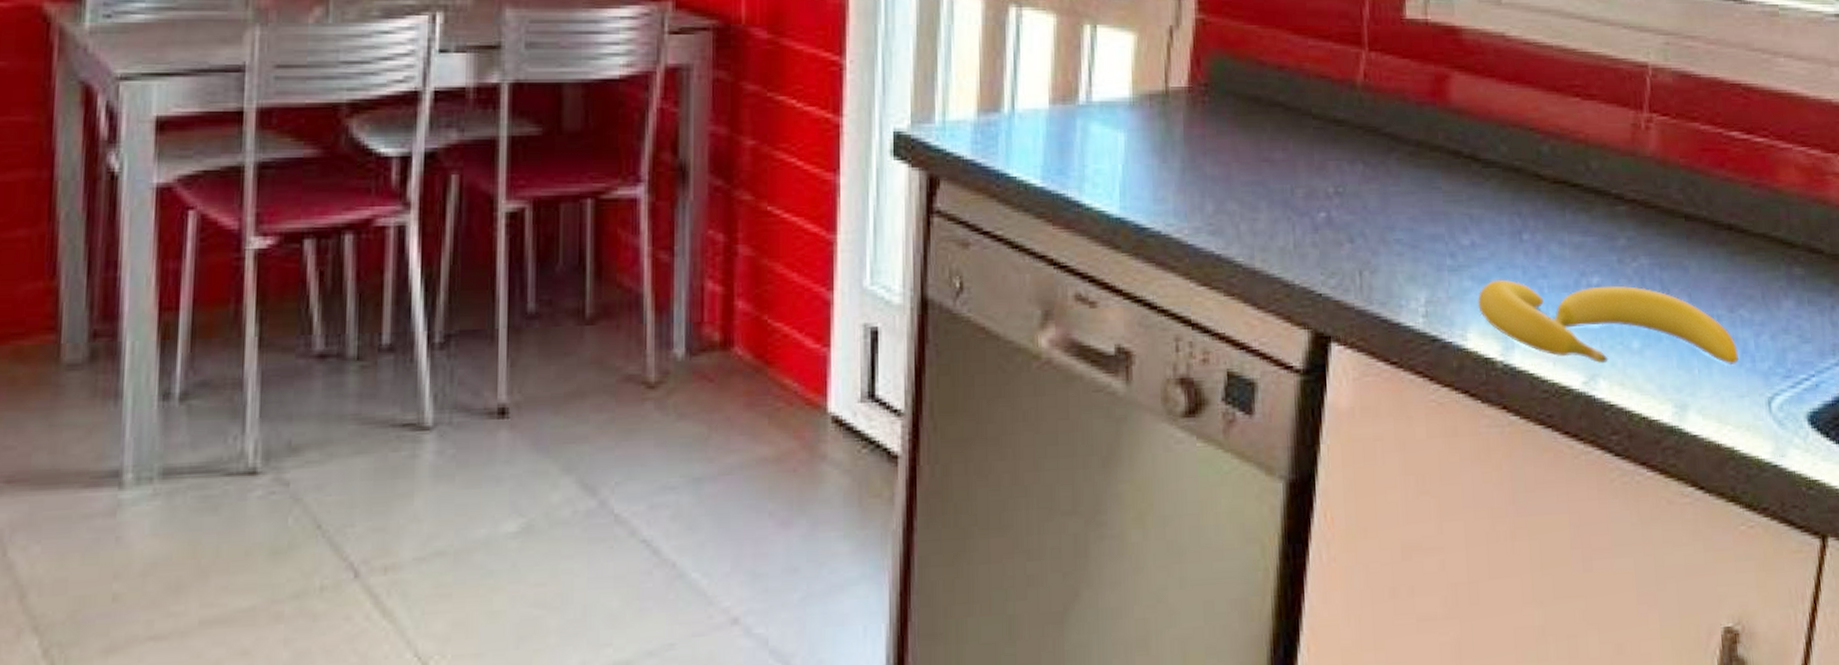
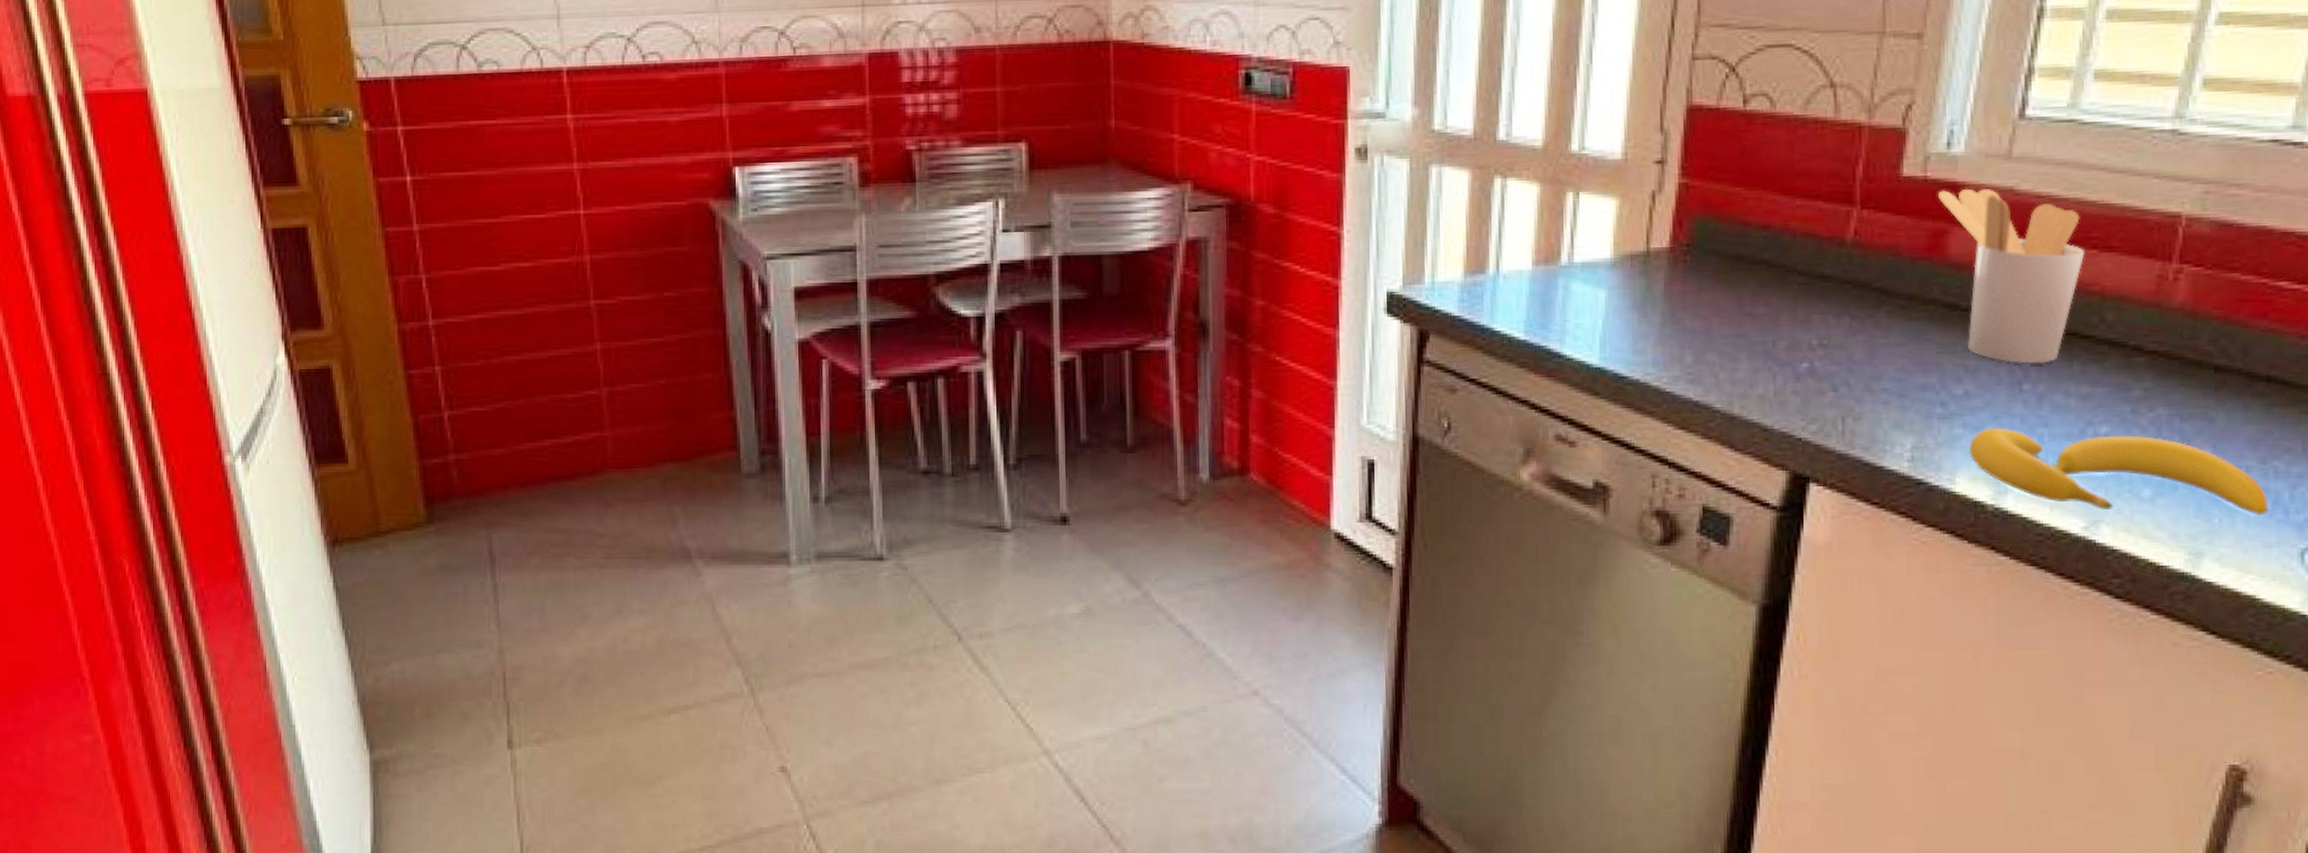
utensil holder: none [1437,33,1570,213] -> present [1937,188,2085,364]

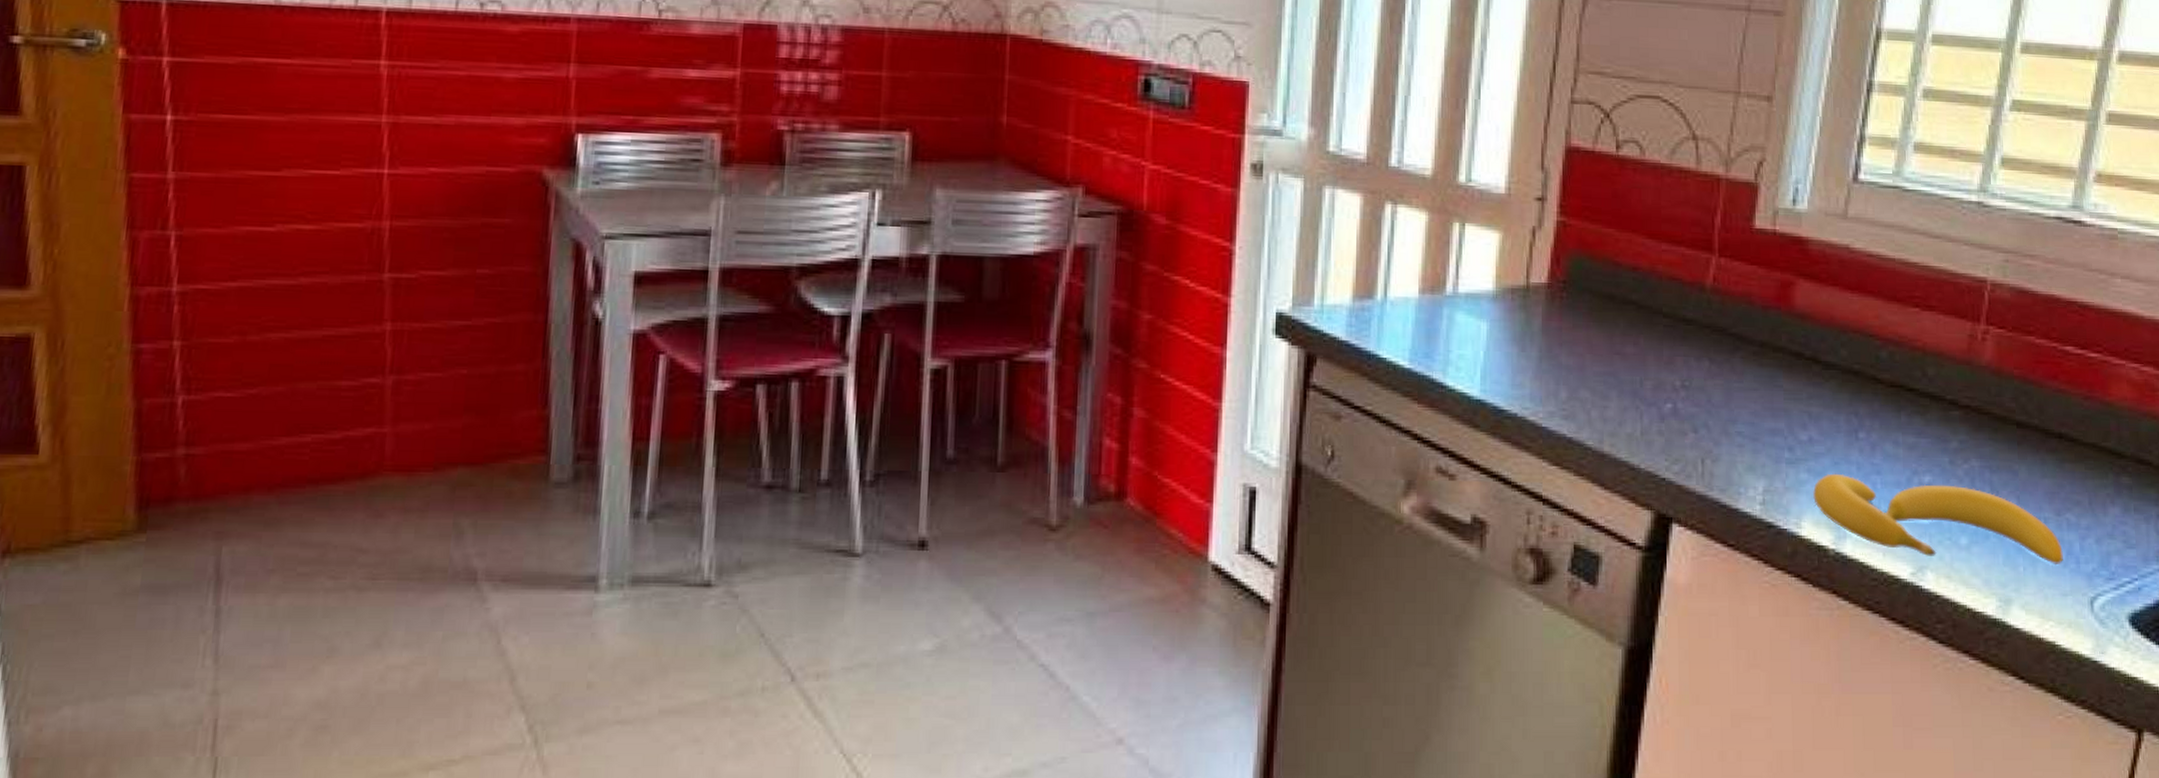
utensil holder: present [1937,188,2085,364] -> none [1784,243,1909,413]

